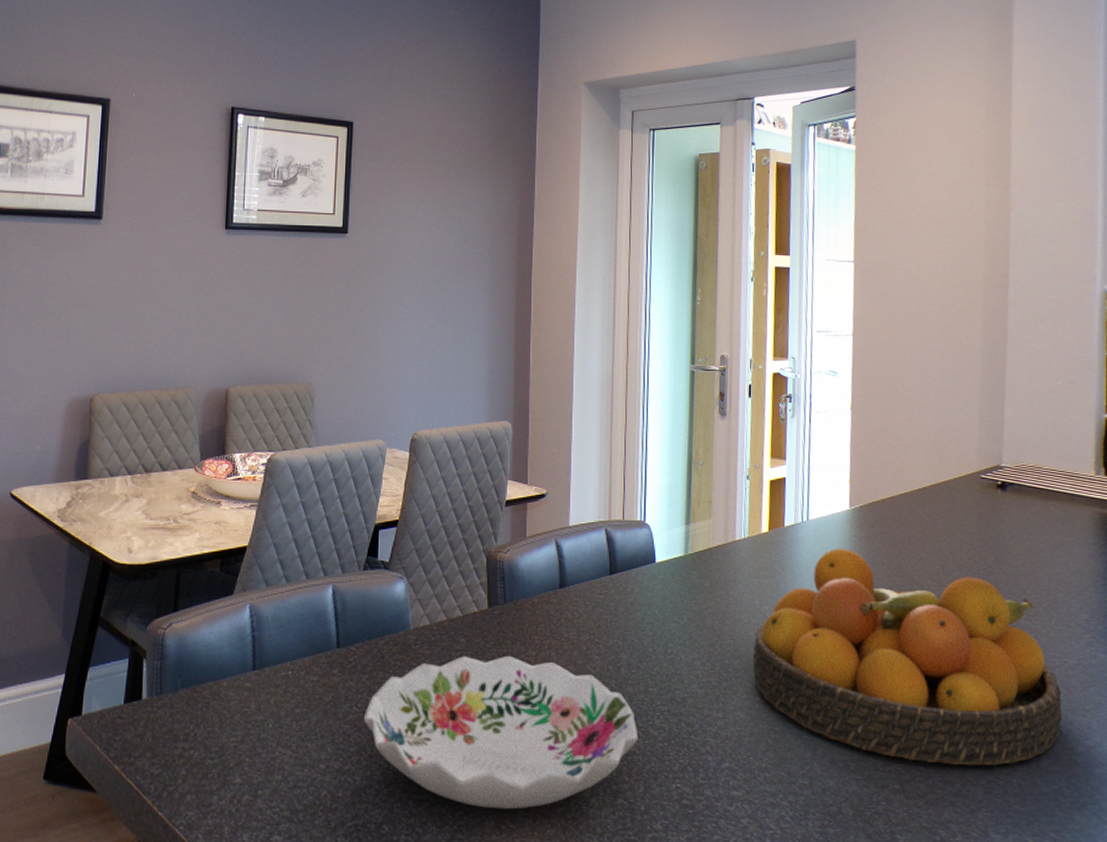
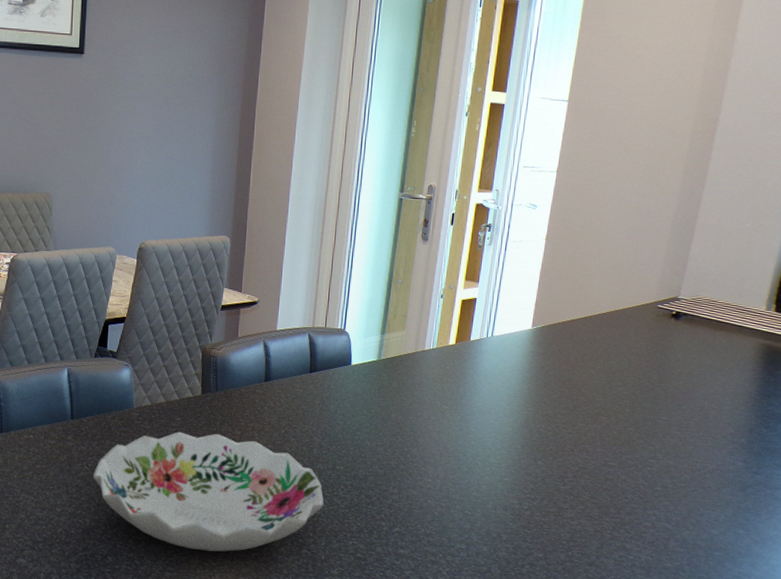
fruit bowl: present [752,548,1062,766] -> none [428,361,697,544]

